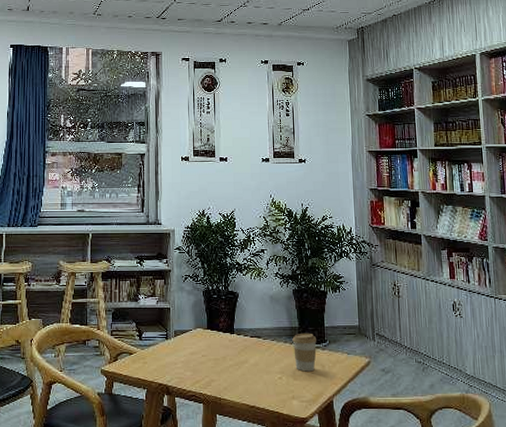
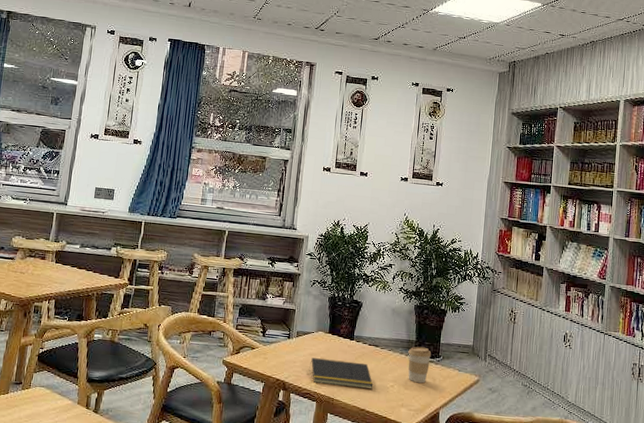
notepad: none [192,357,261,384] -> present [309,358,373,390]

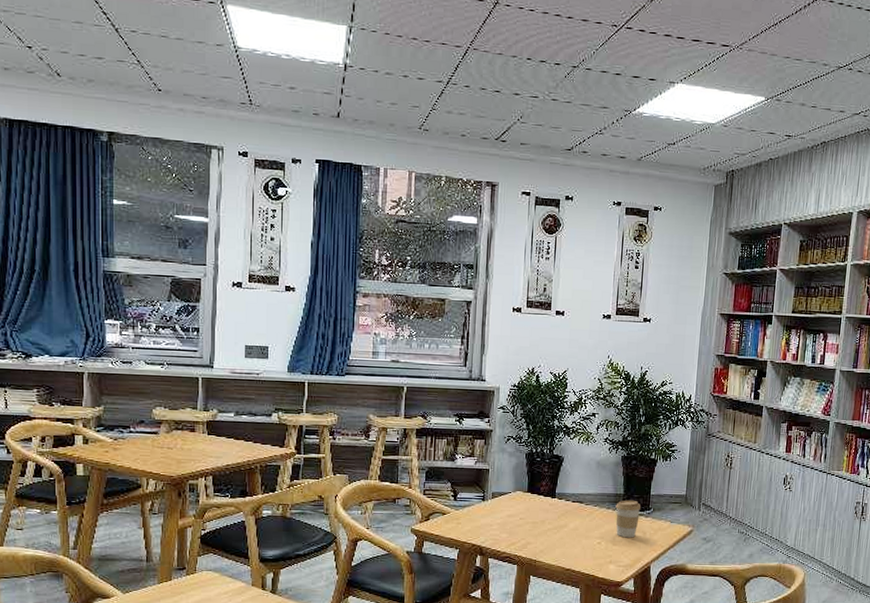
notepad: present [309,358,373,390] -> none [508,519,579,548]

